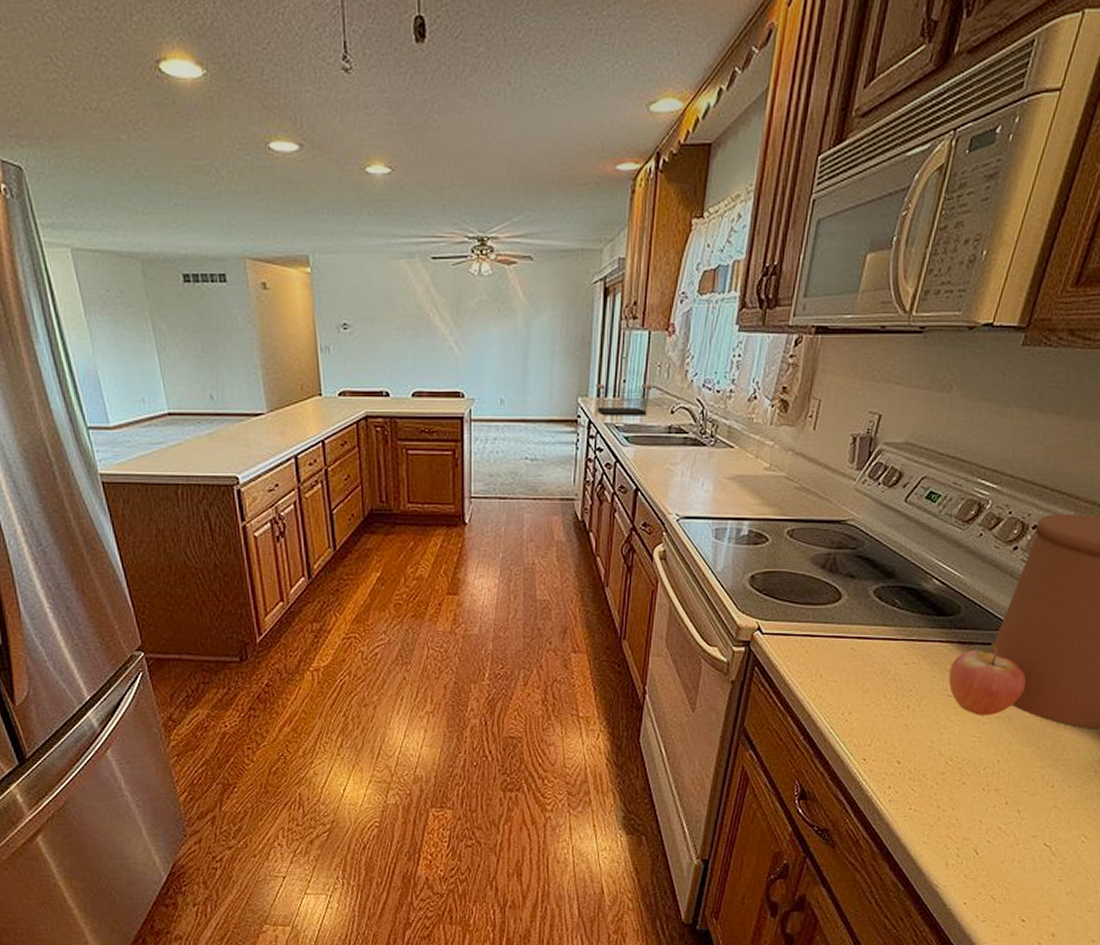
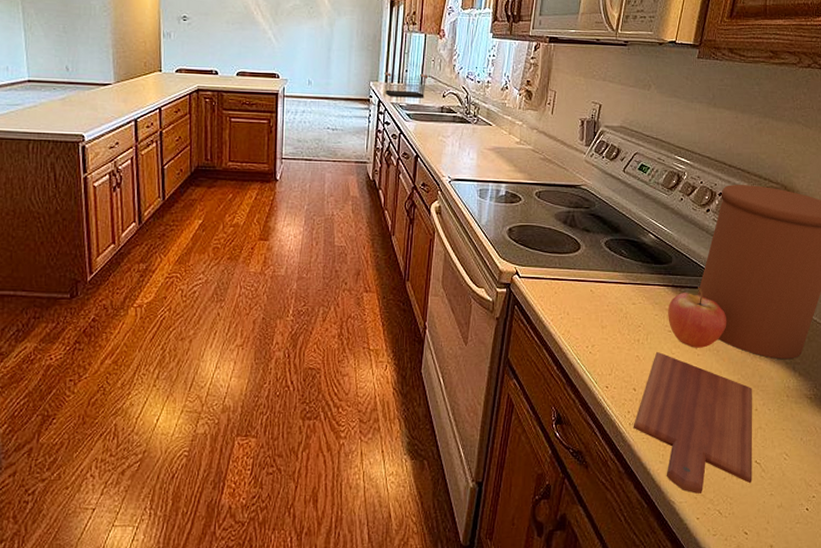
cutting board: none [893,719,1050,877] -> present [633,351,753,494]

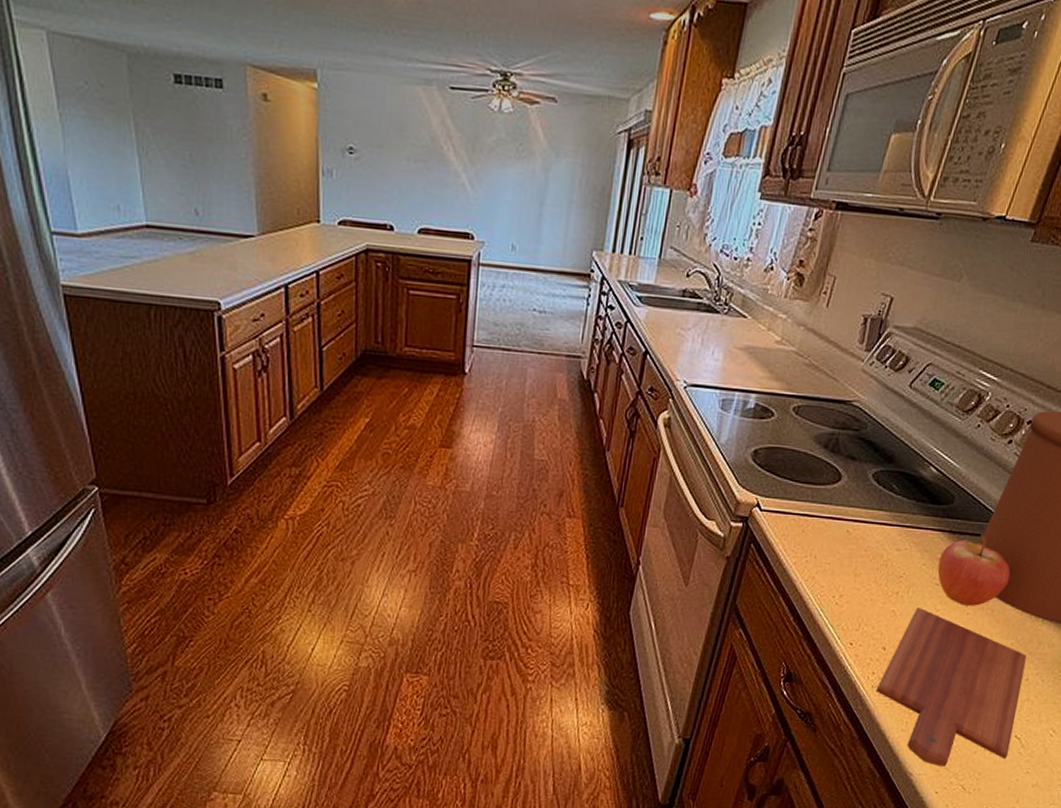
dish rack: present [384,72,429,98] -> none [611,238,670,277]

